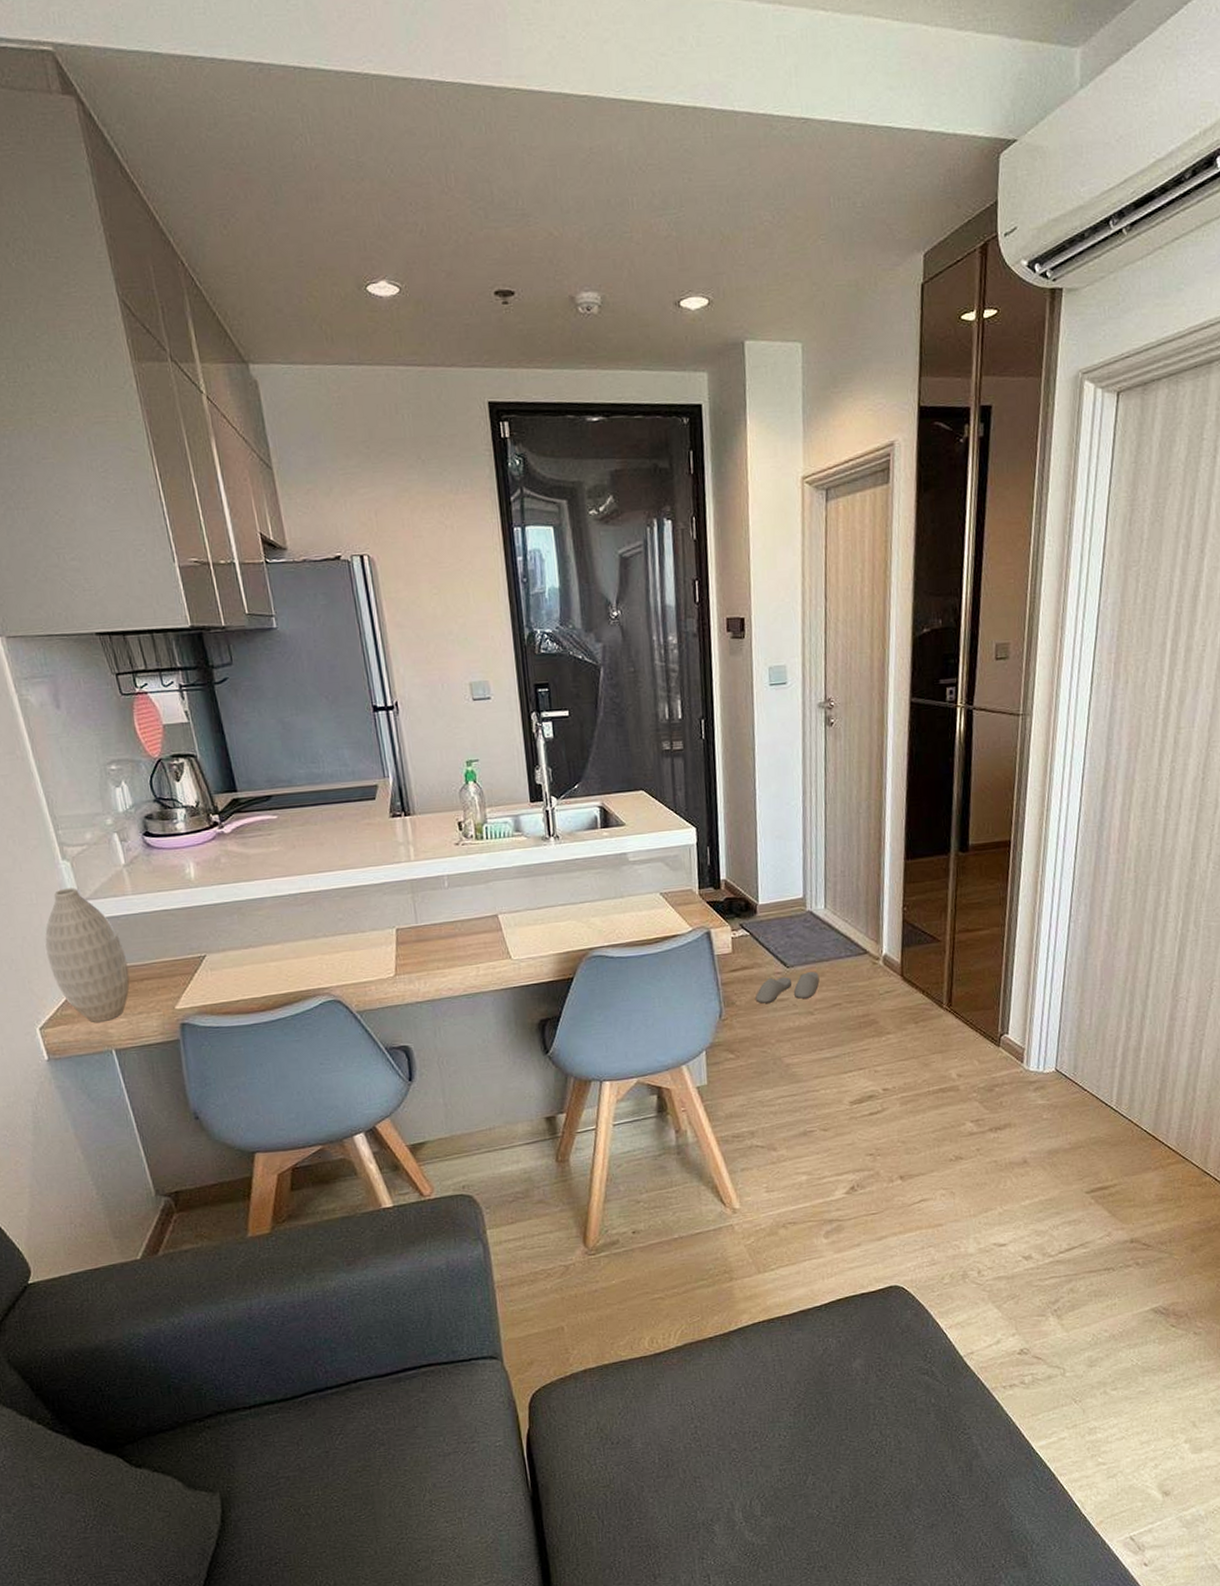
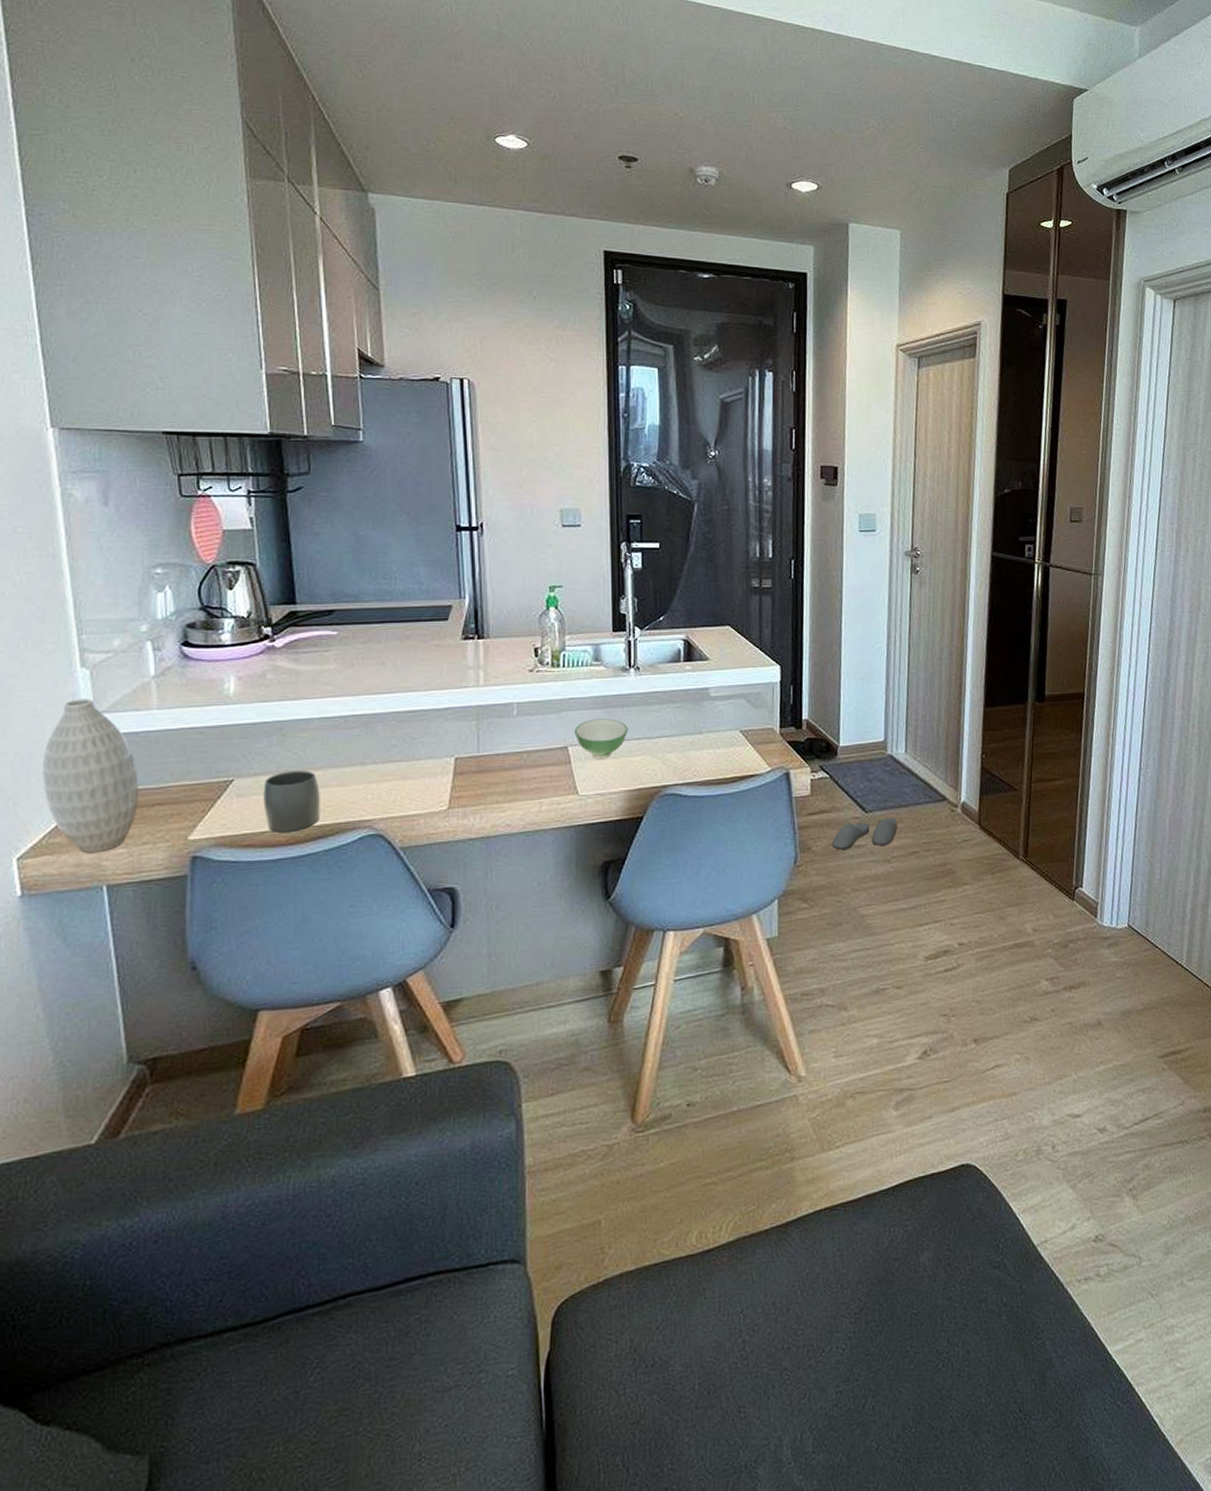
mug: none [232,945,284,1001] -> present [263,770,320,832]
bowl: none [502,886,553,925] -> present [574,718,628,759]

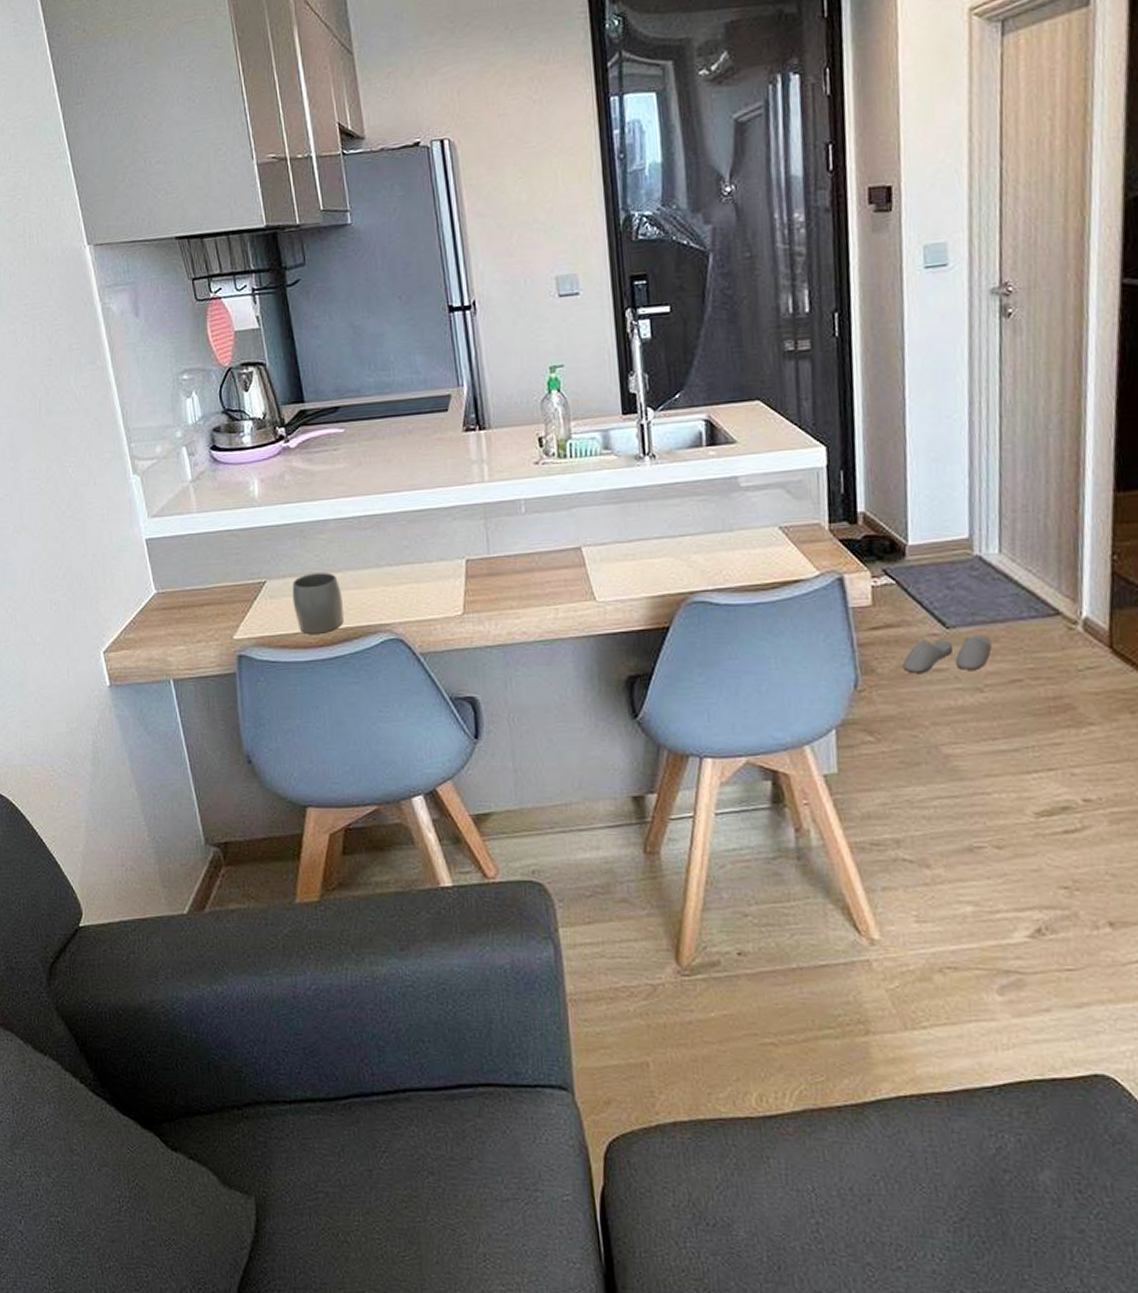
vase: present [42,699,139,854] -> none [113,504,191,650]
bowl: present [574,718,628,759] -> none [586,515,646,561]

